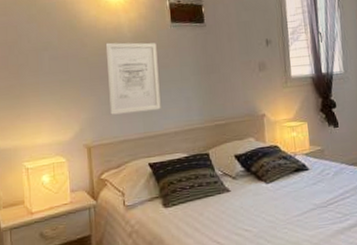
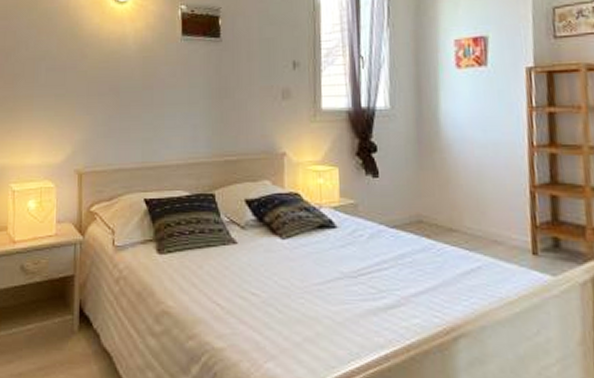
wall art: present [105,42,161,115] -> none [106,55,163,138]

